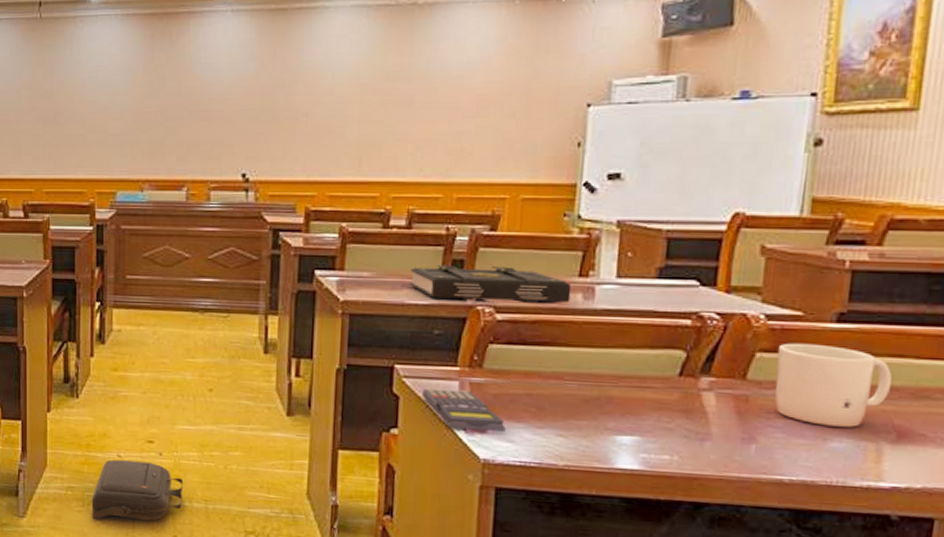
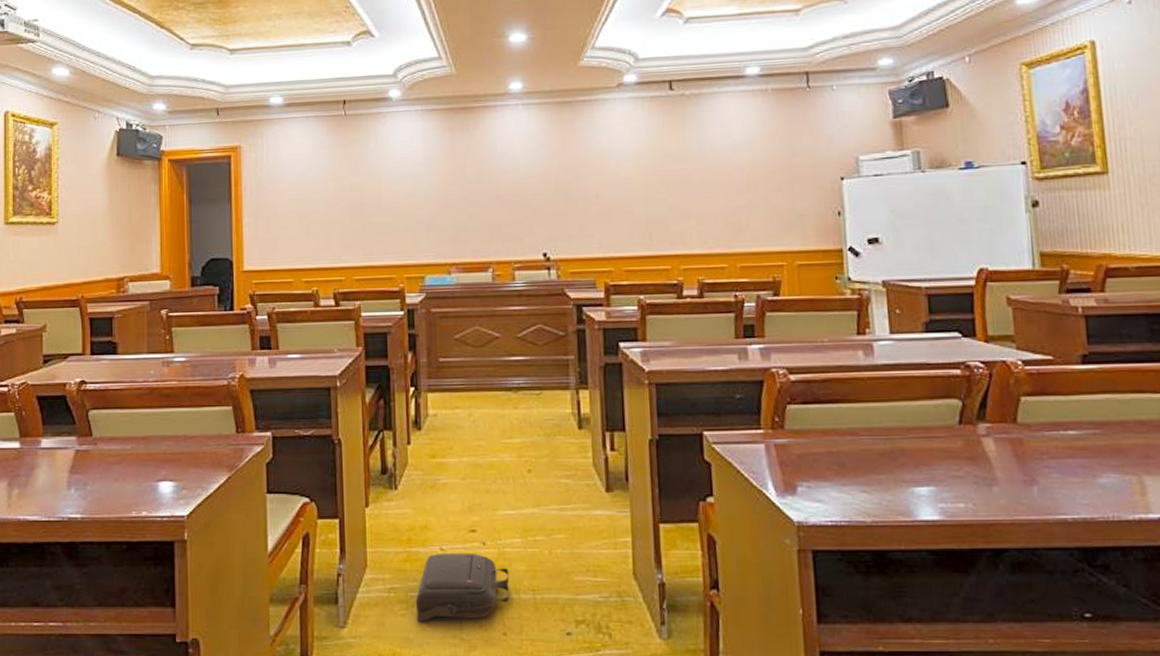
spell book: present [410,264,572,303] -> none [707,328,853,364]
calculator: present [422,388,506,432] -> none [732,453,813,492]
mug: present [774,343,893,428] -> none [1038,385,1139,463]

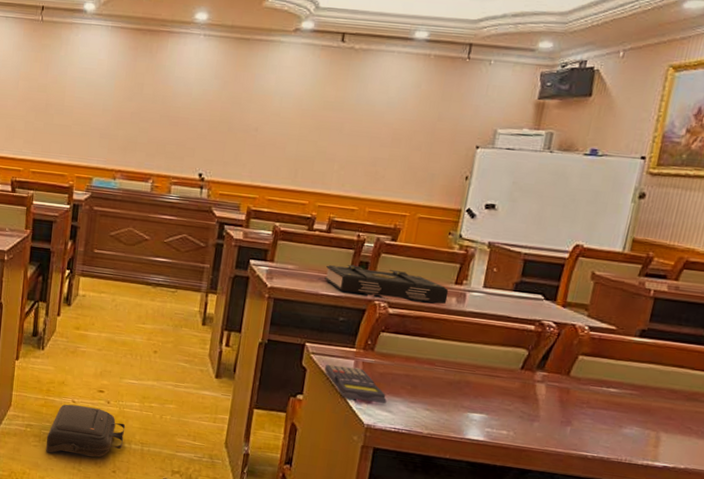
spell book: none [707,328,853,364] -> present [324,264,449,304]
calculator: none [732,453,813,492] -> present [325,364,387,404]

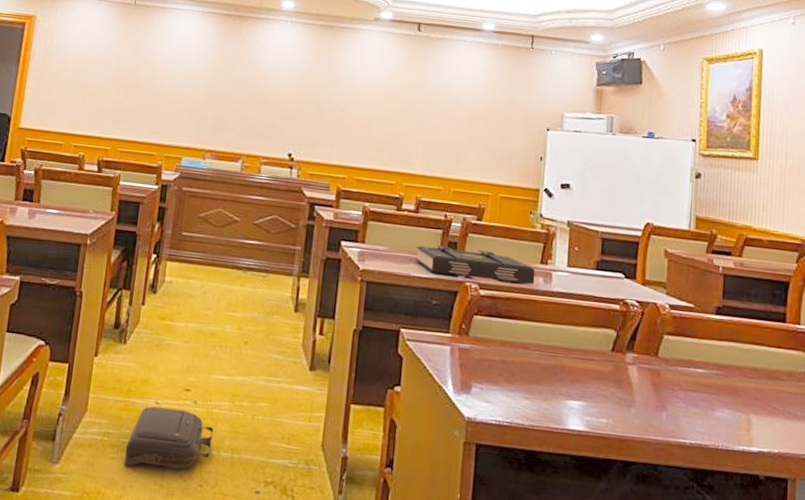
calculator: present [325,364,387,404] -> none [421,351,485,393]

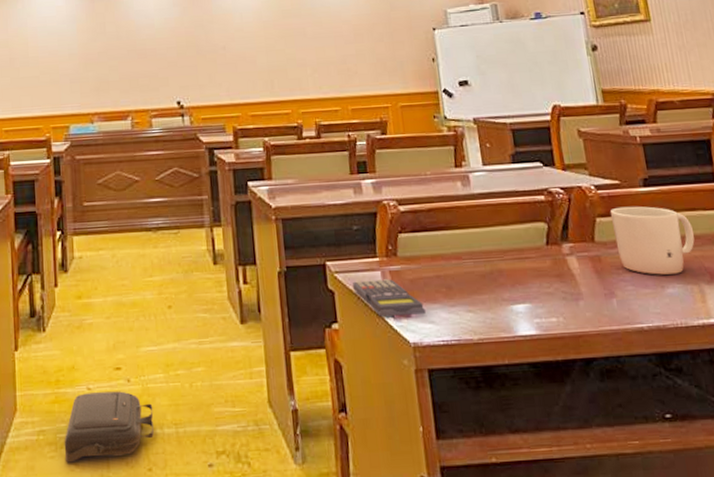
spell book: present [415,245,536,284] -> none [325,164,453,197]
calculator: none [421,351,485,393] -> present [353,279,426,317]
mug: none [677,328,754,400] -> present [610,206,695,275]

